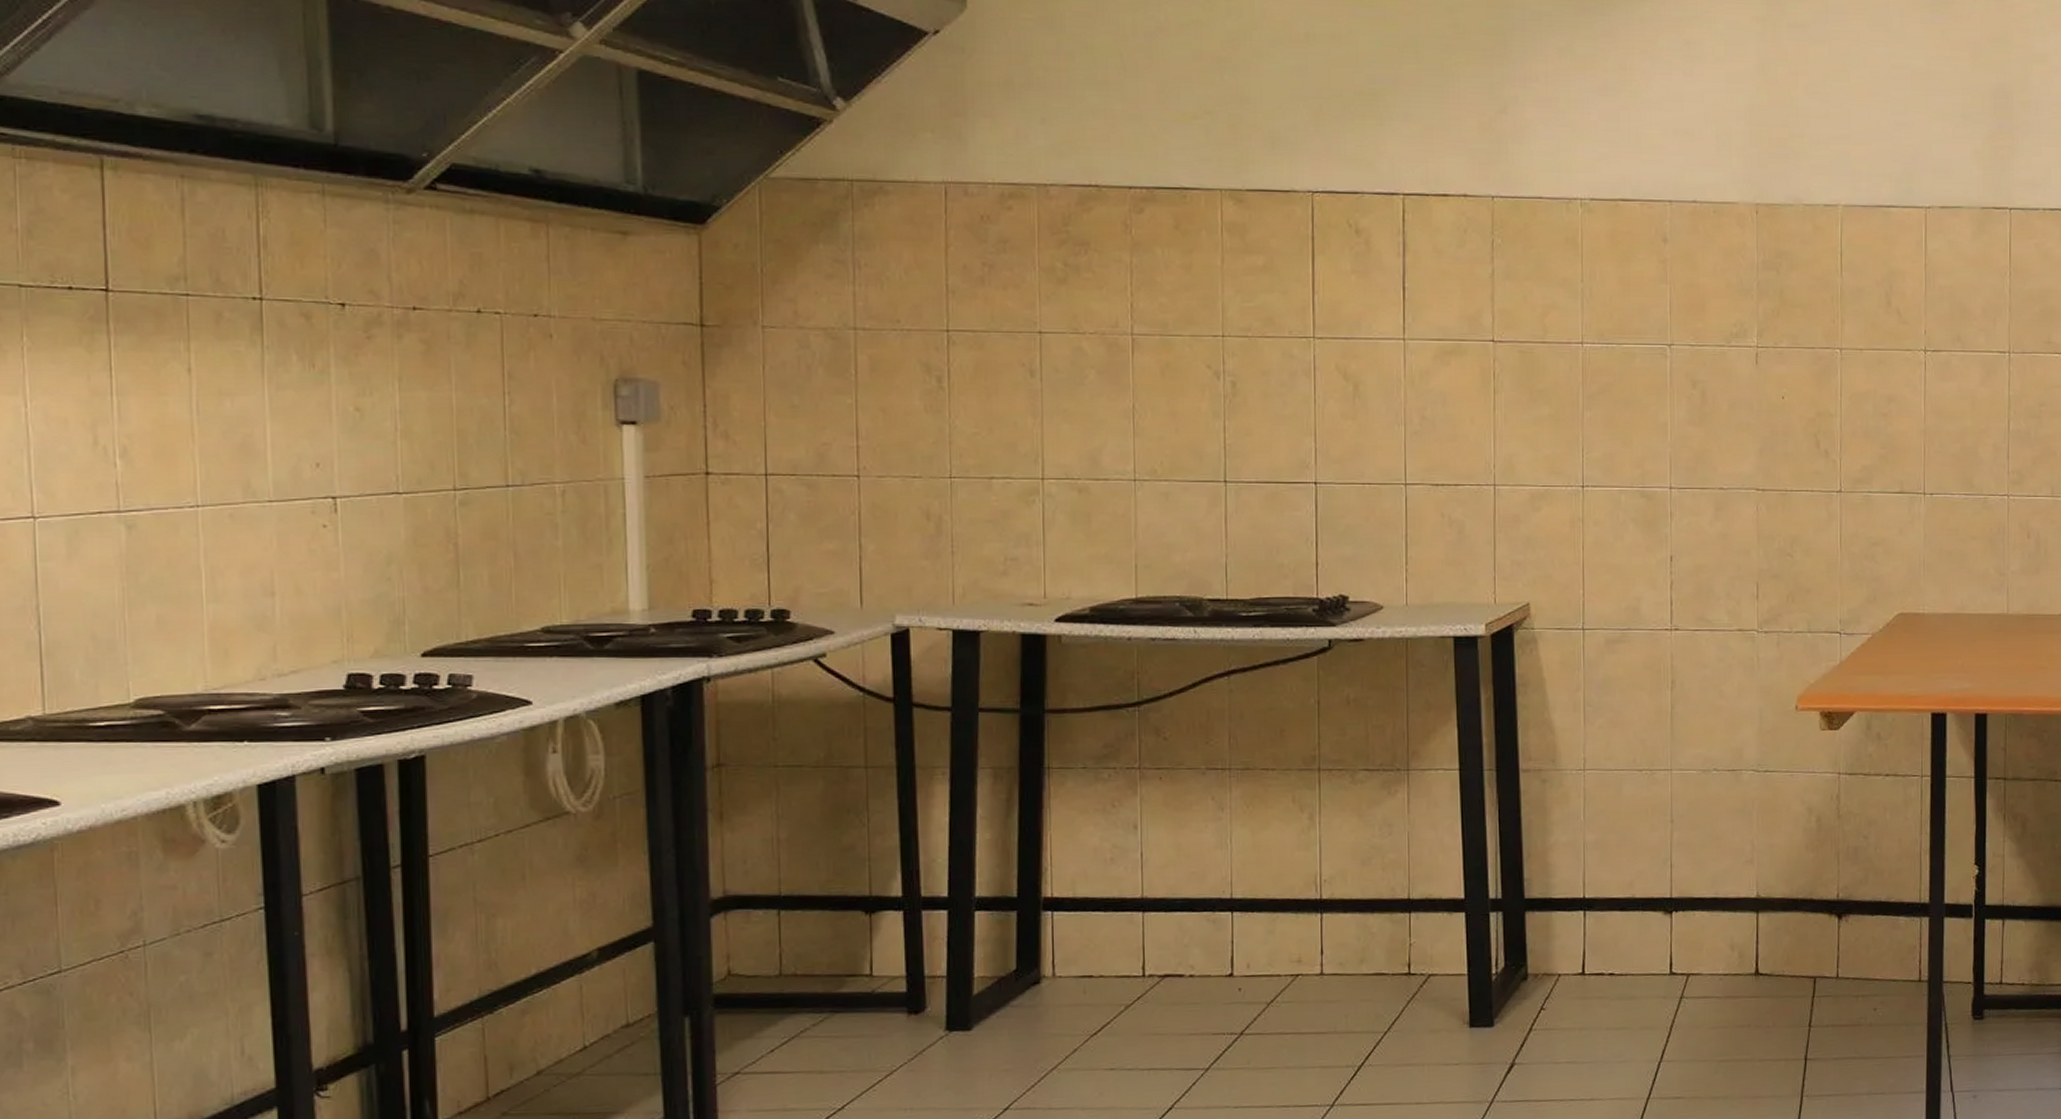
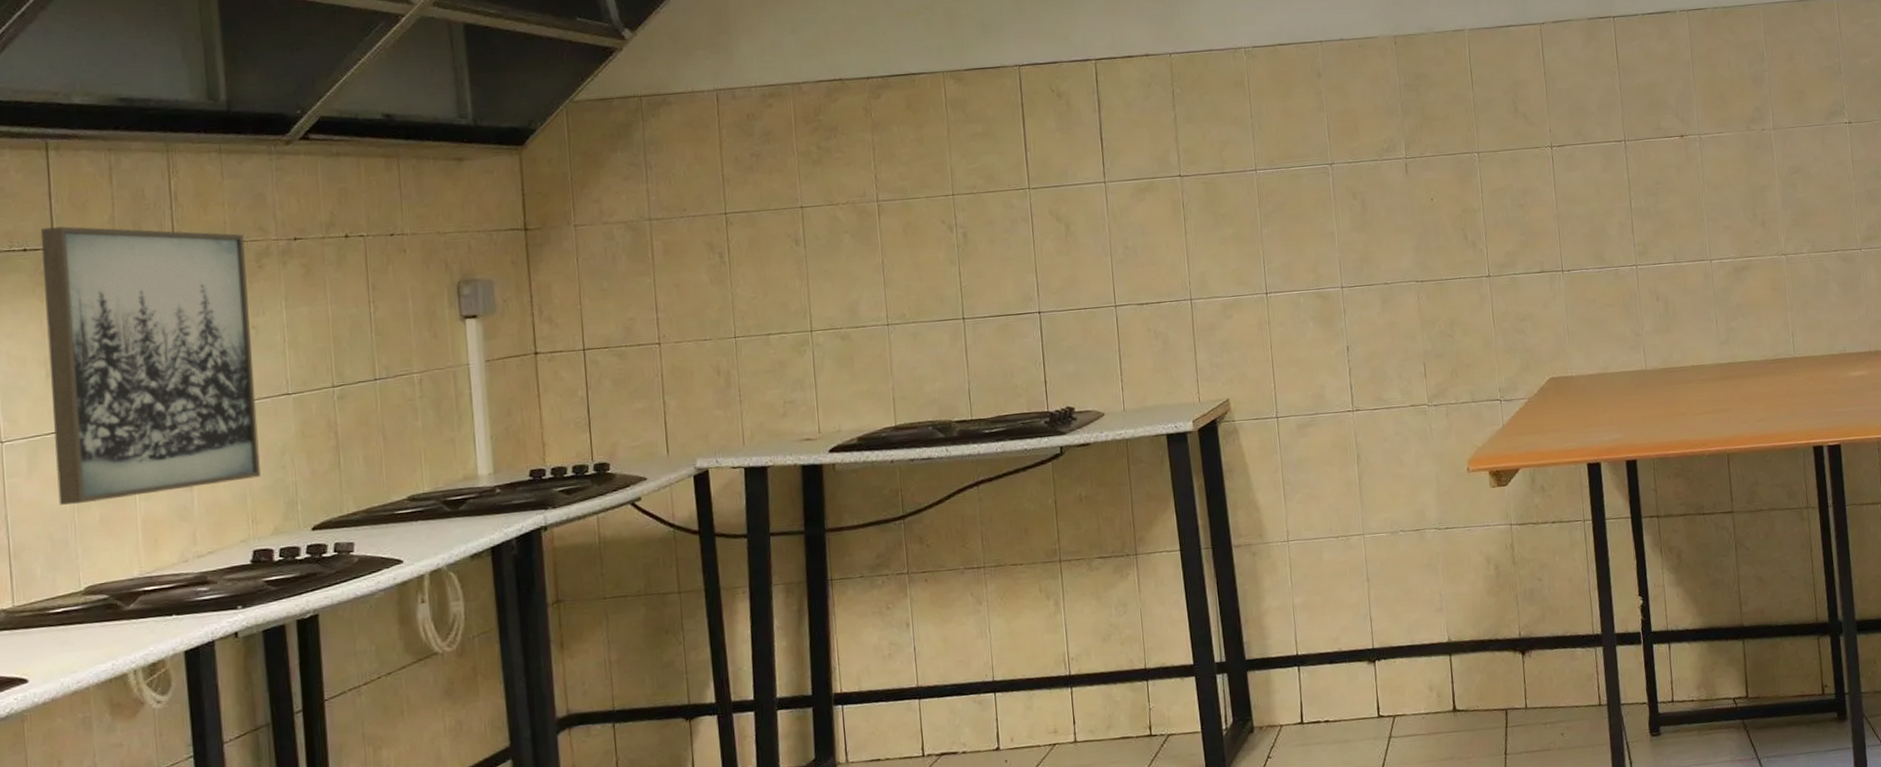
wall art: none [90,264,360,600] -> present [40,226,261,505]

